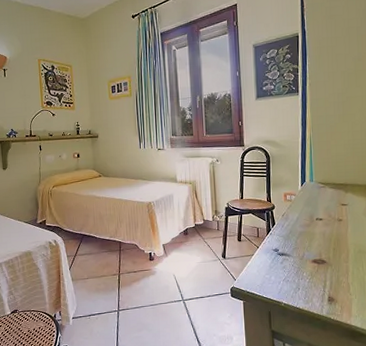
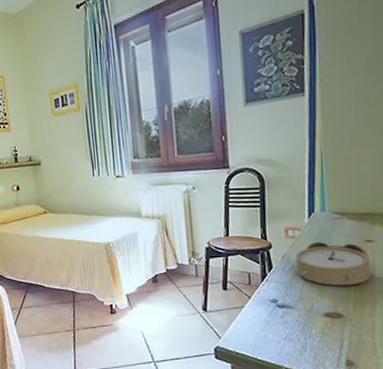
alarm clock: none [292,204,345,239] -> present [296,241,371,286]

